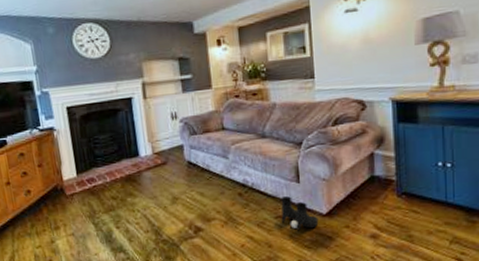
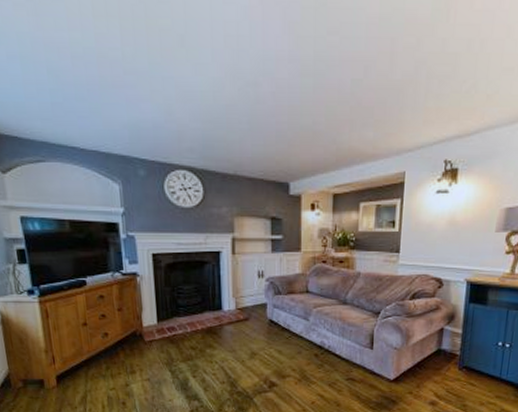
boots: present [281,195,319,231] -> none [351,360,386,393]

